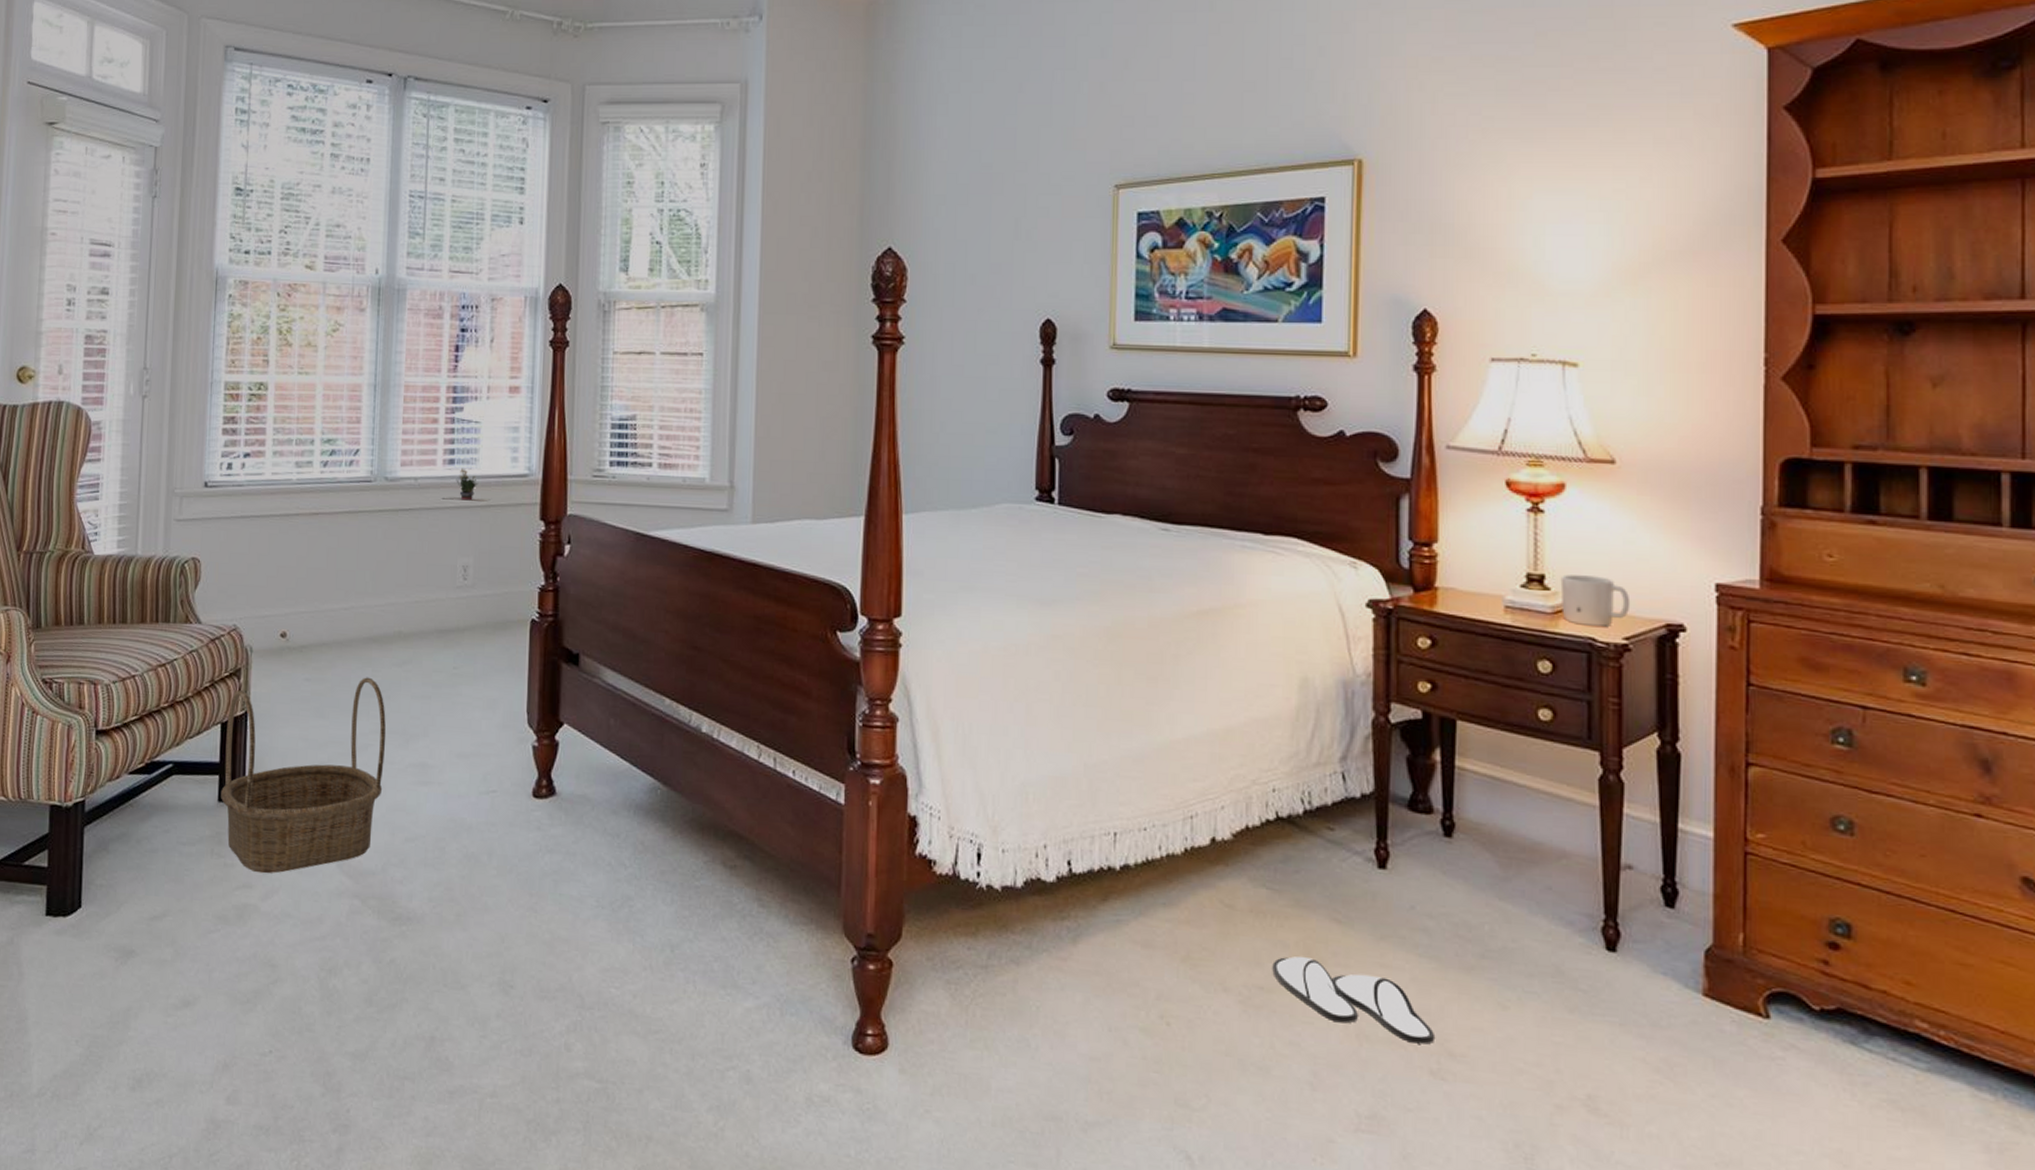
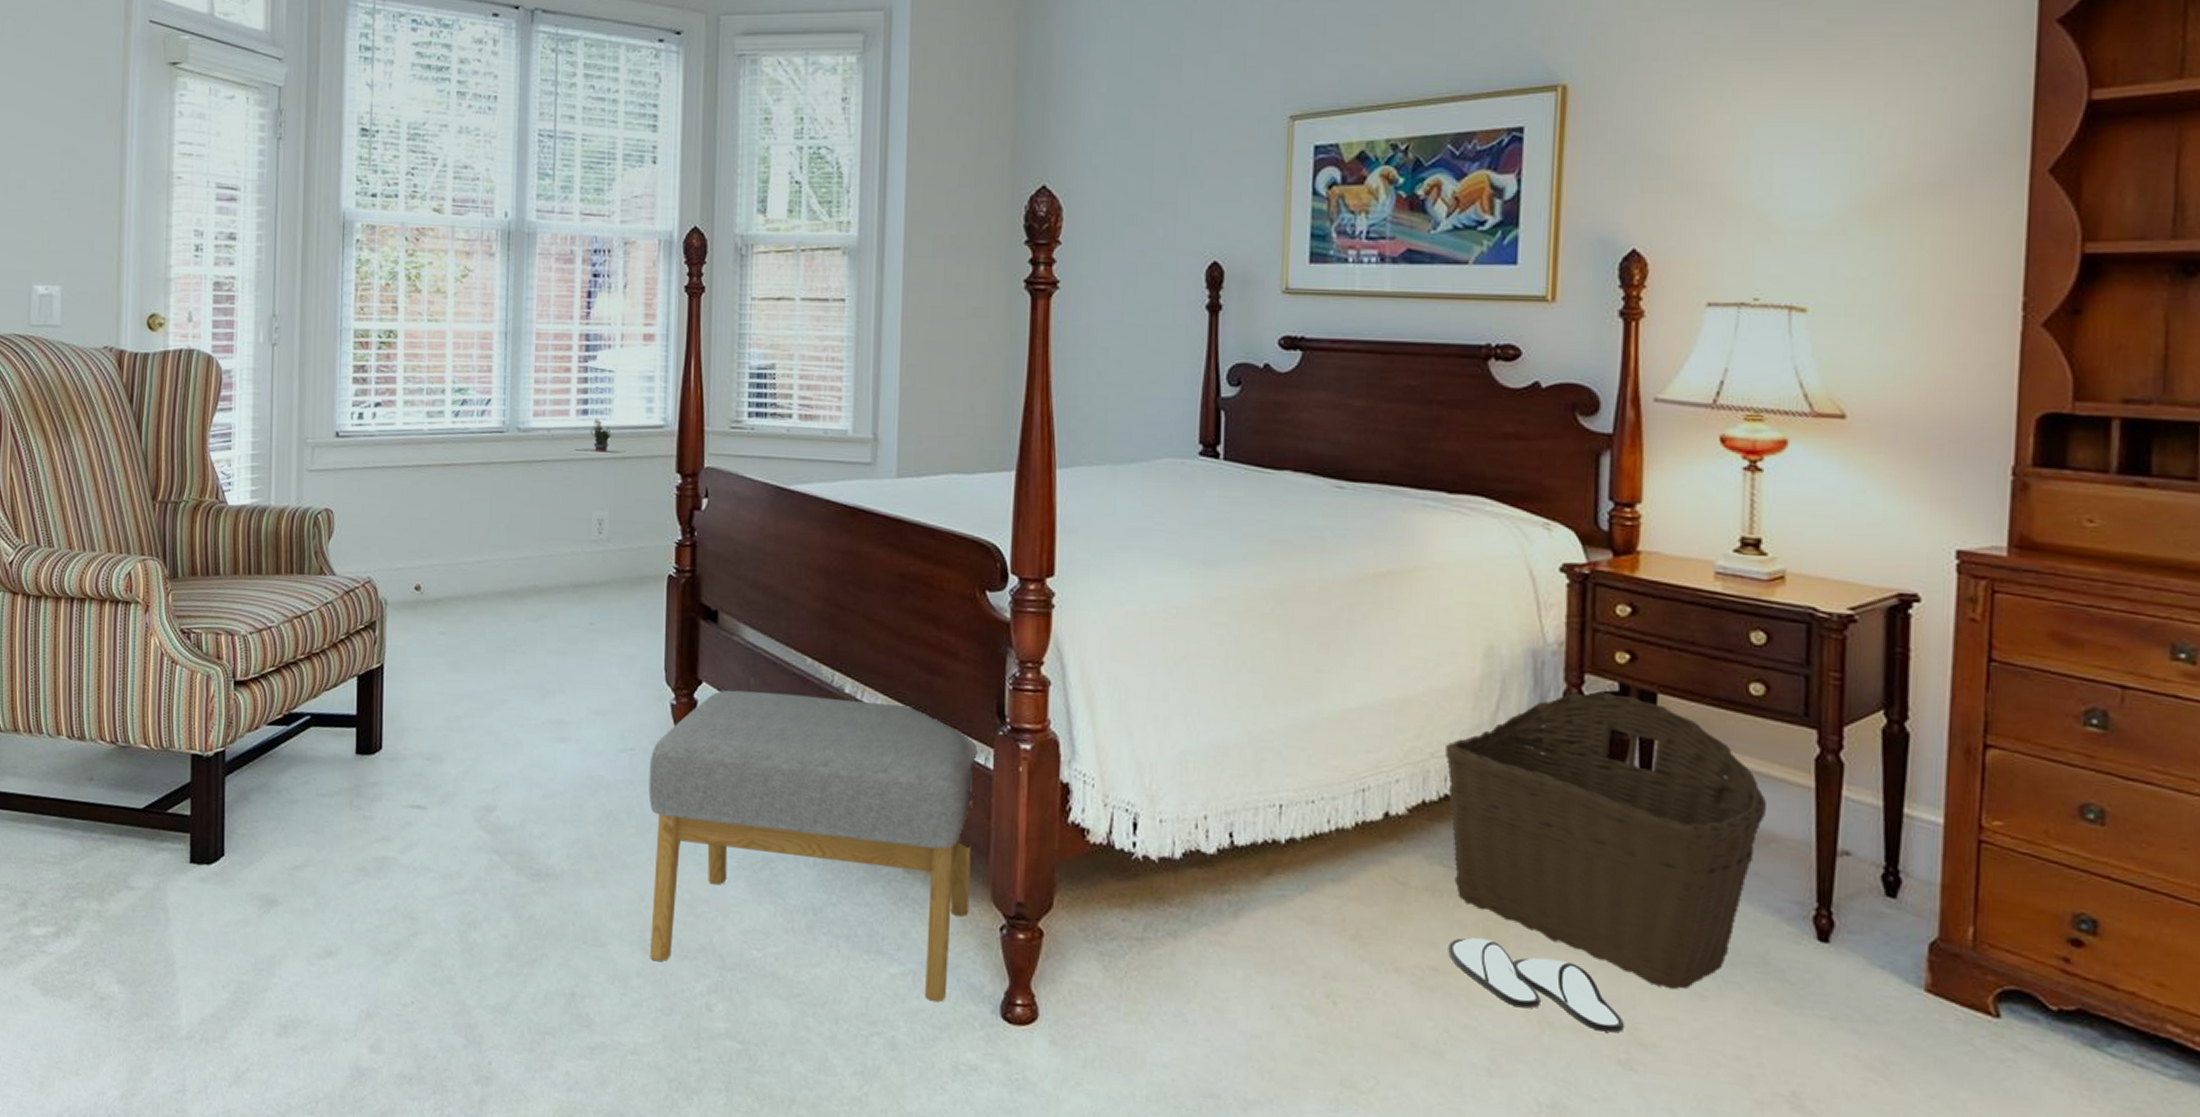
basket: present [221,677,386,874] -> none [359,631,523,827]
footstool: none [510,731,829,1034] -> present [648,690,978,1002]
wicker basket: none [1266,720,1556,1001] -> present [1445,692,1766,990]
mug: present [1560,574,1631,628] -> none [1778,539,1858,597]

